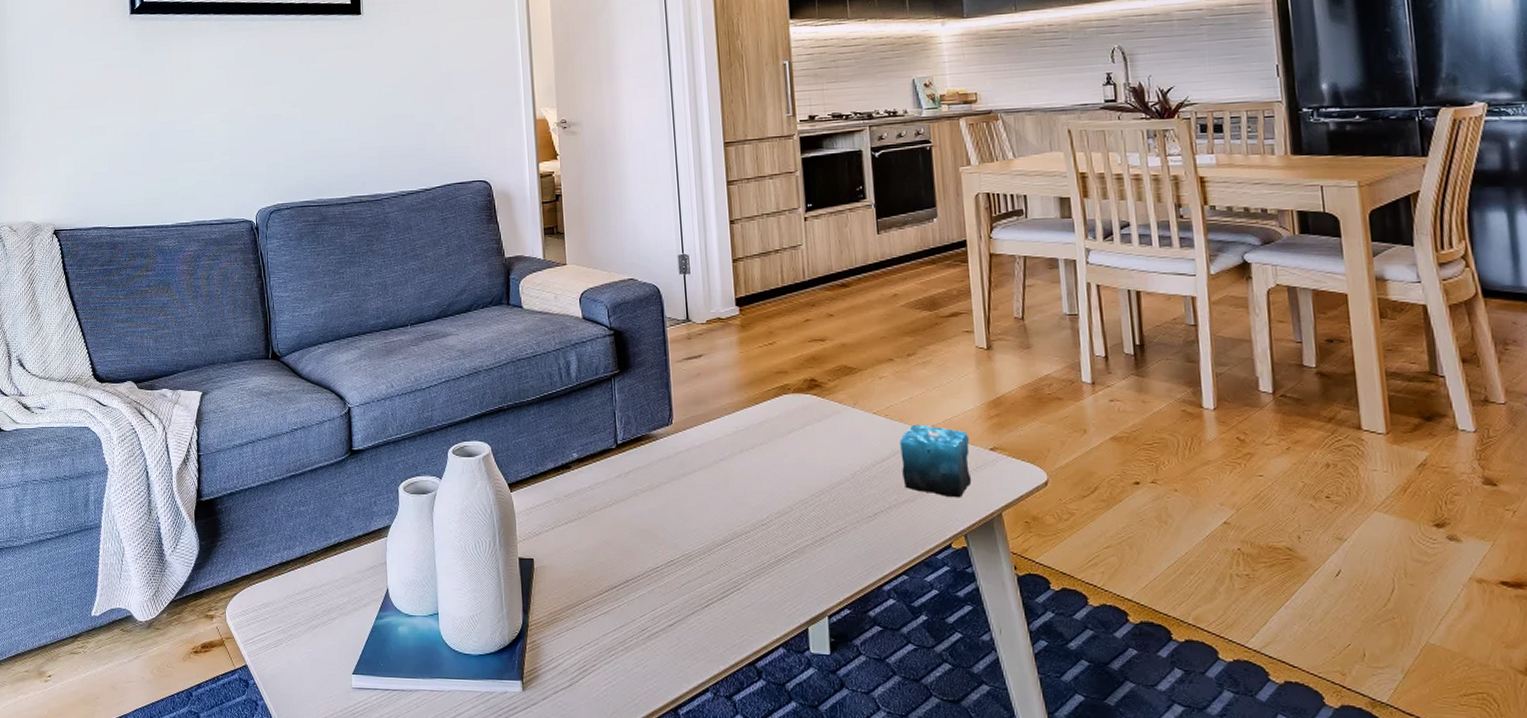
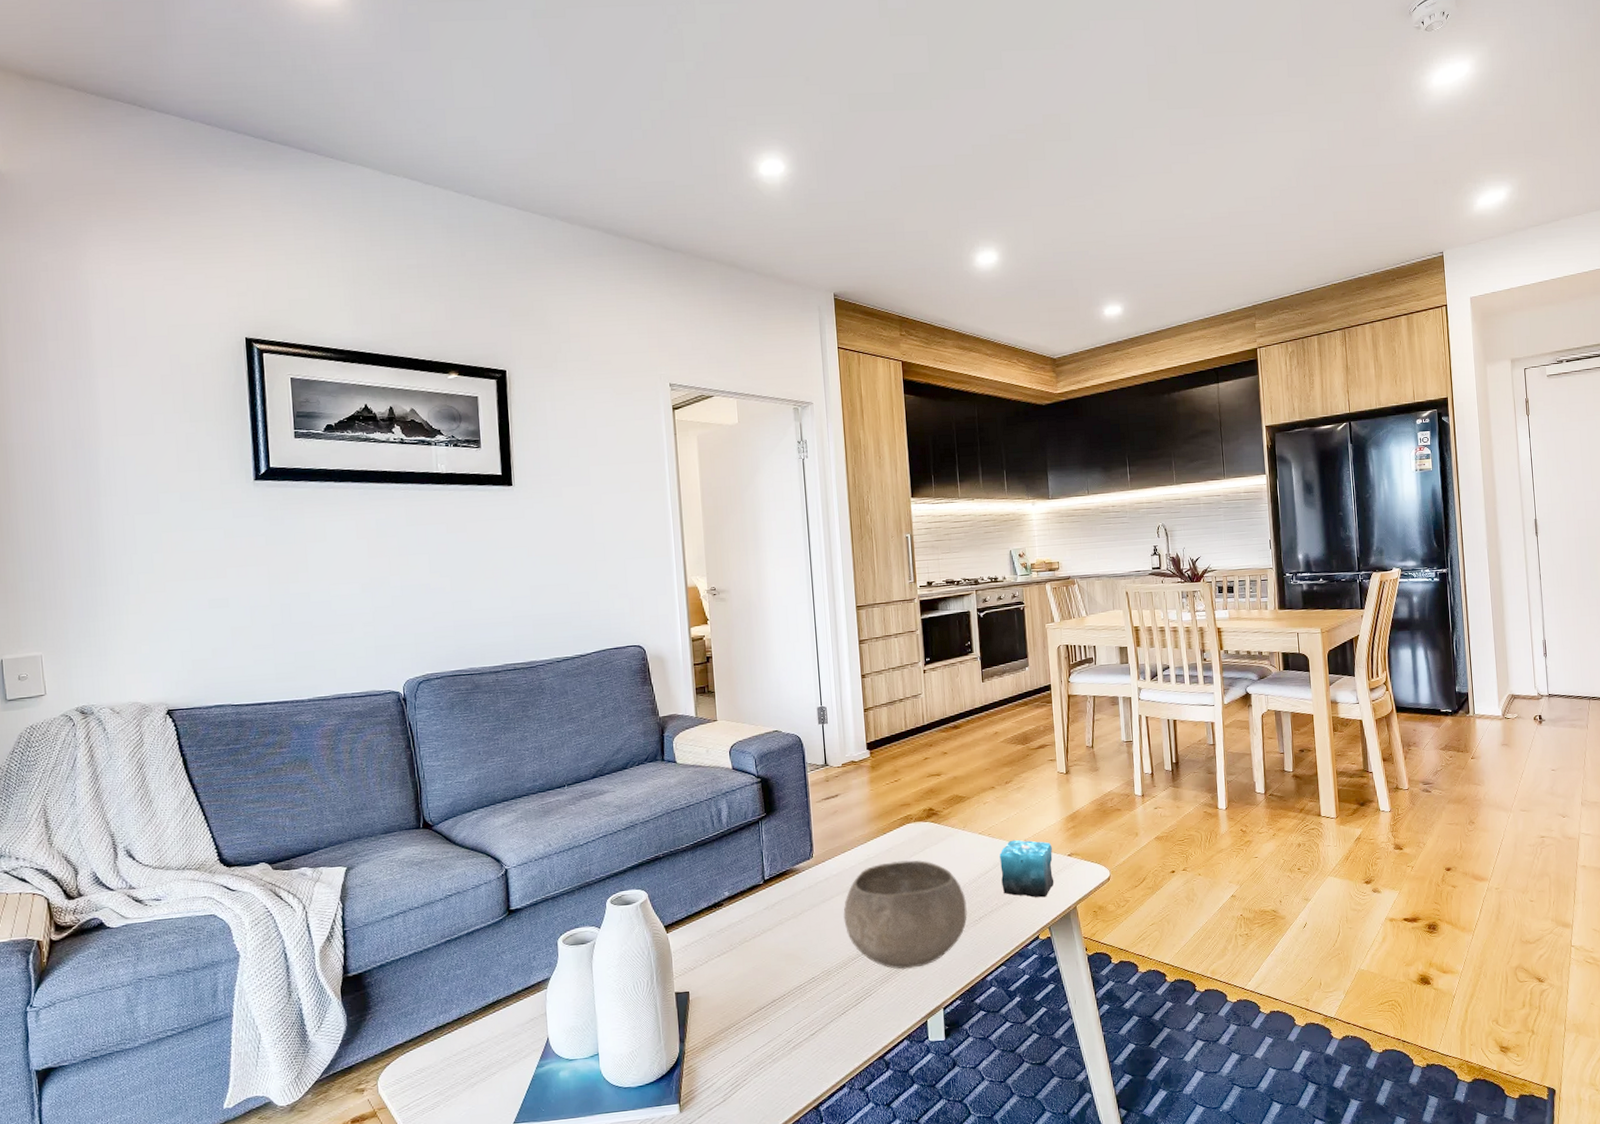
bowl: none [707,437,859,564] -> present [843,859,967,969]

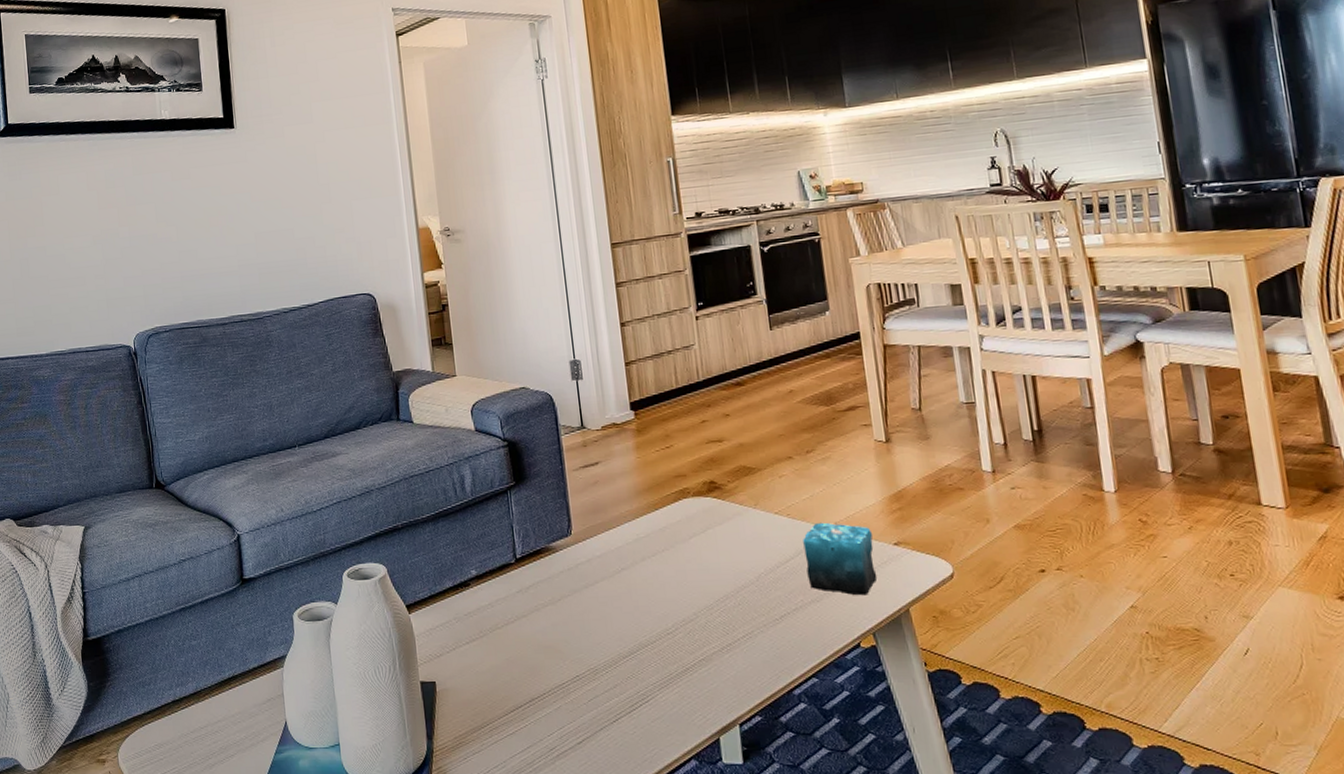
bowl: present [843,859,967,969] -> none [610,542,765,673]

